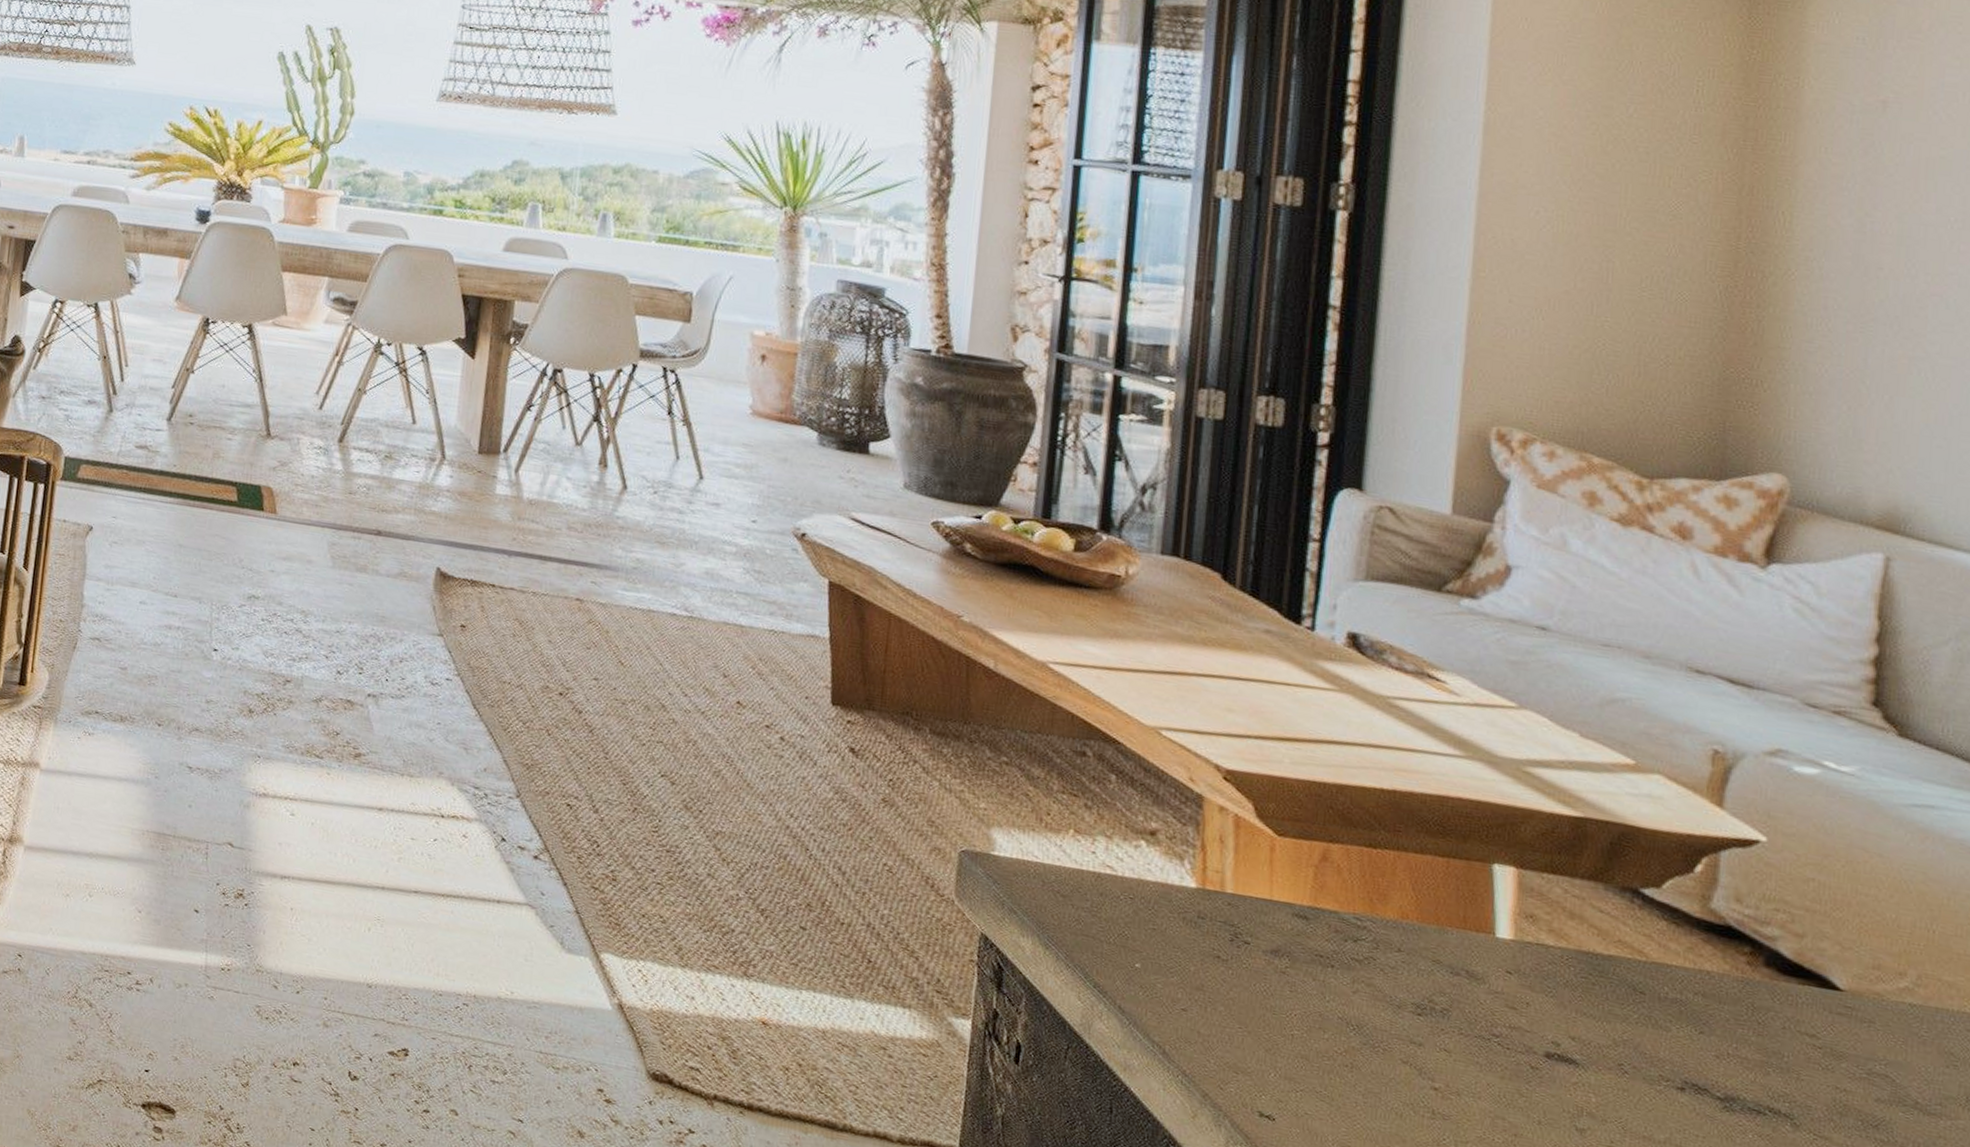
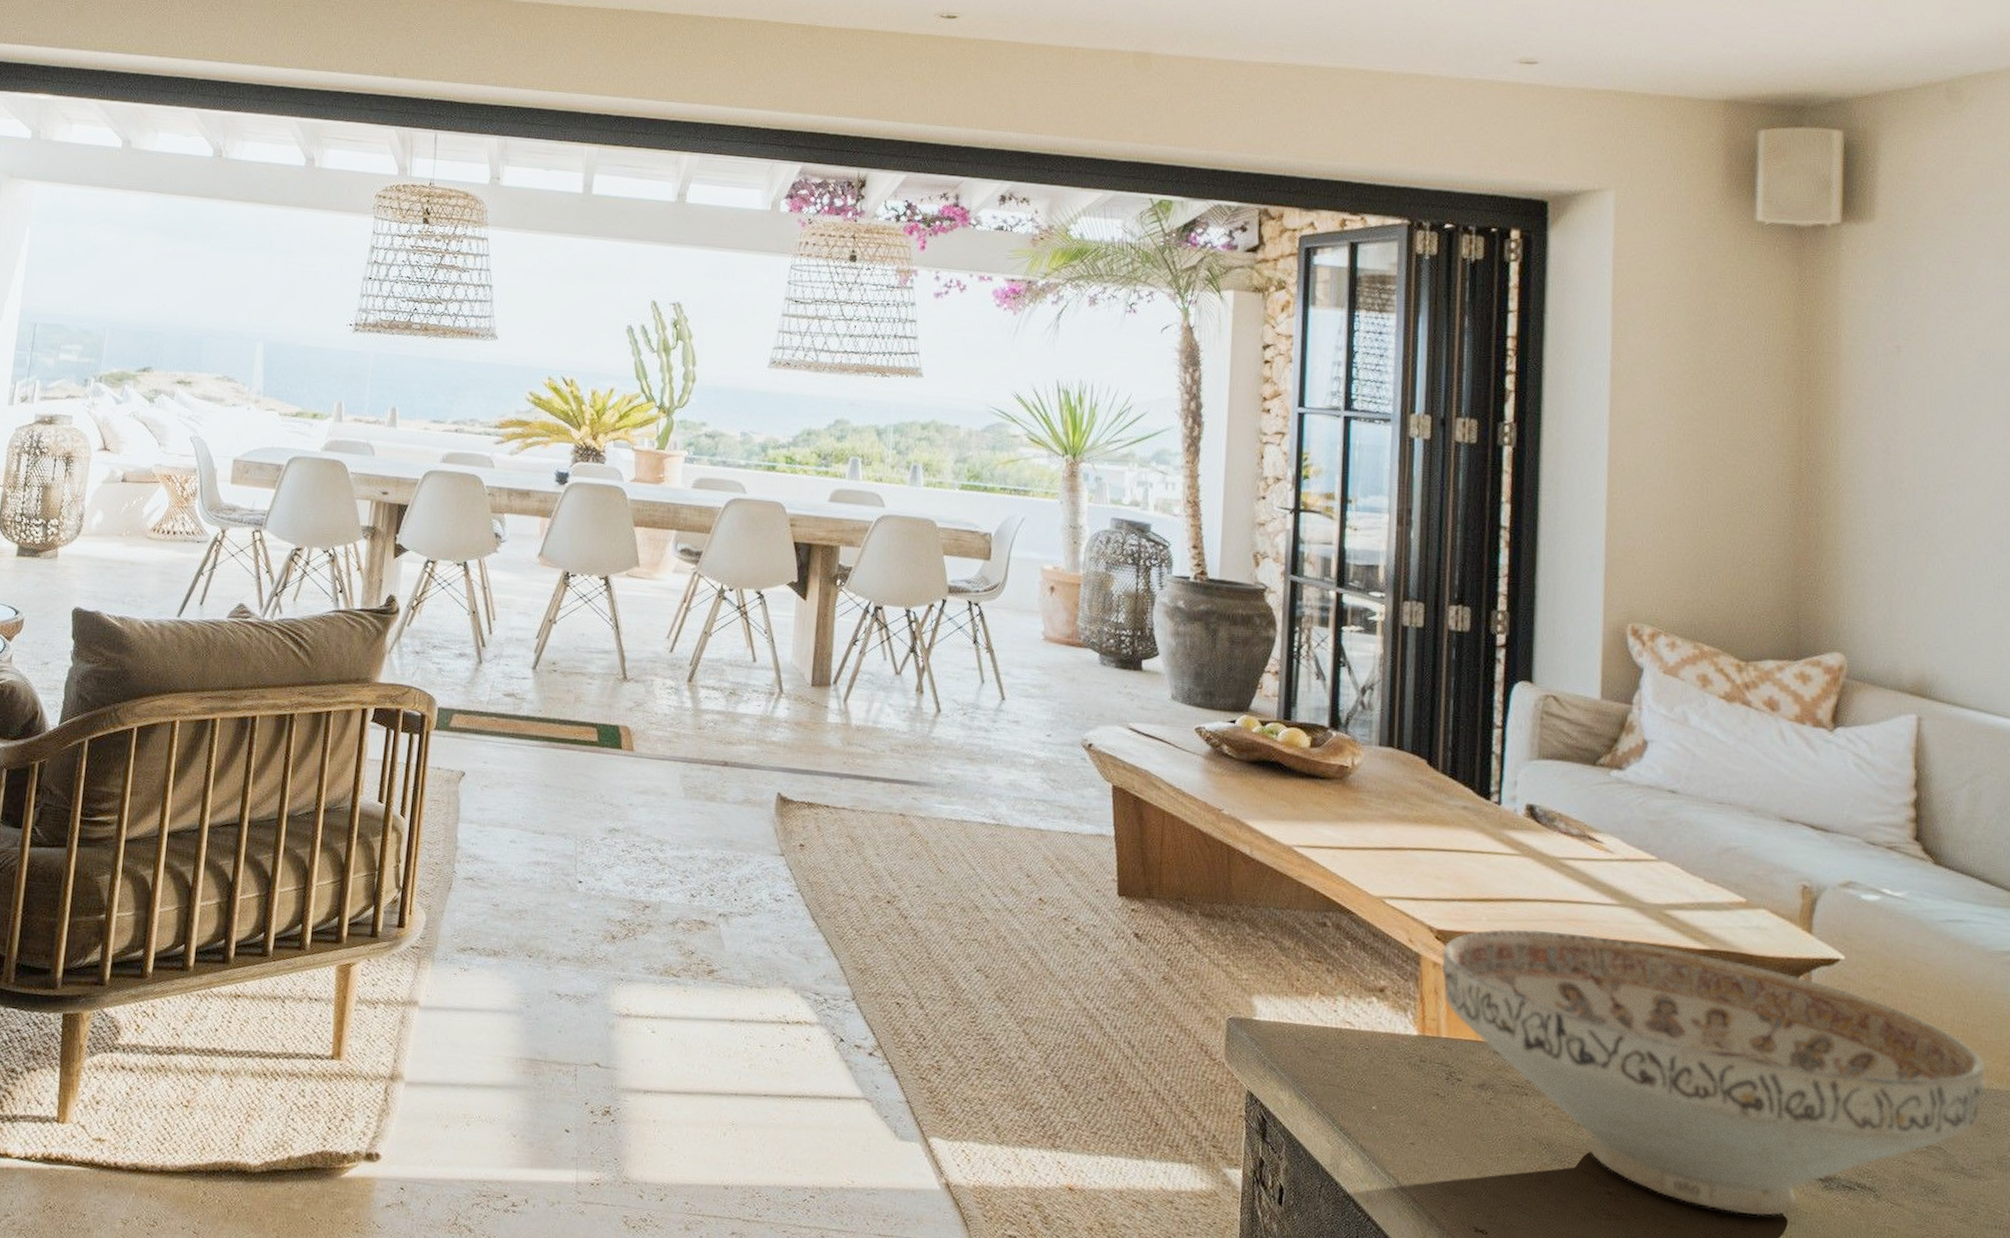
decorative bowl: none [1229,773,1957,1136] -> present [1441,928,1986,1216]

